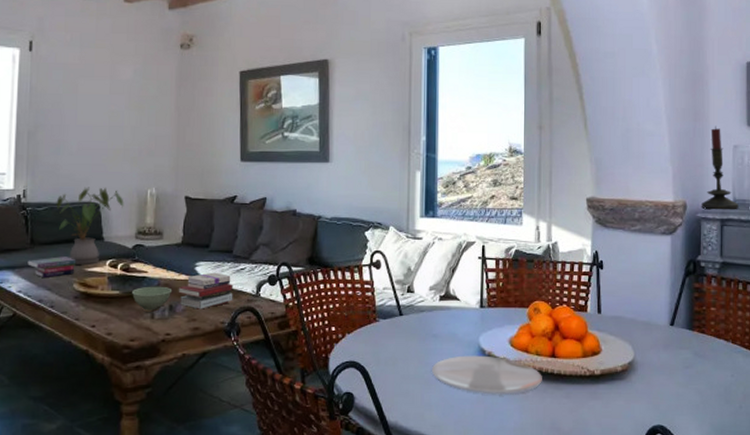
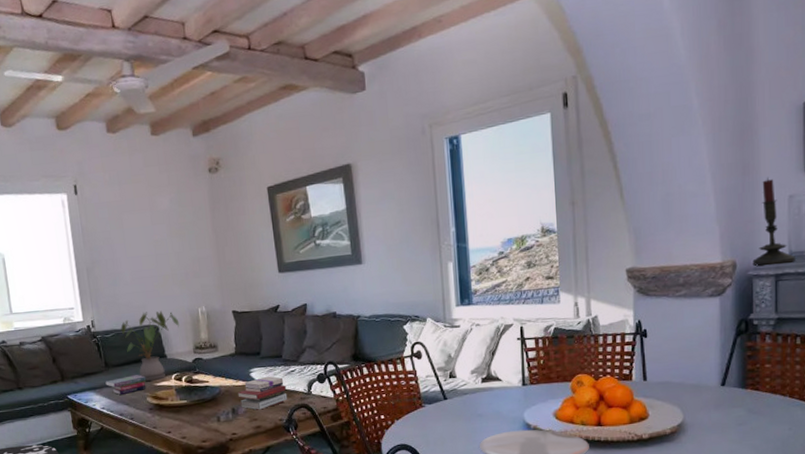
bowl: present [132,286,173,312] -> none [198,392,233,416]

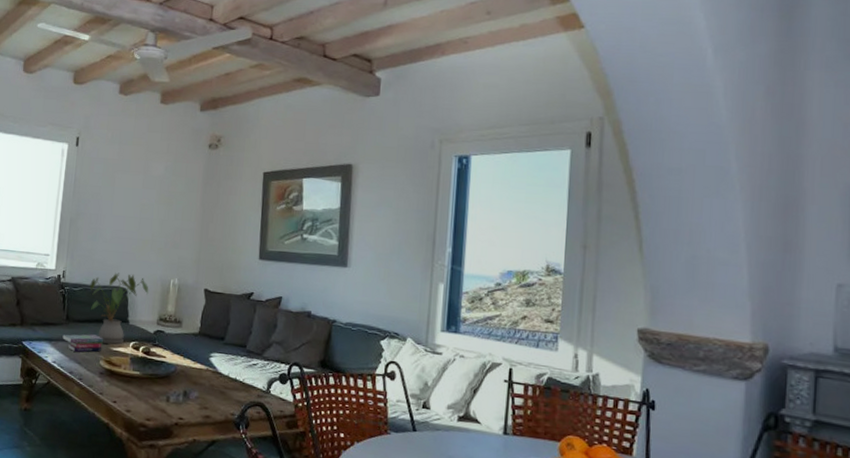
books: present [237,376,288,410] -> none [192,364,245,399]
candle: present [752,177,795,266] -> none [788,259,842,360]

